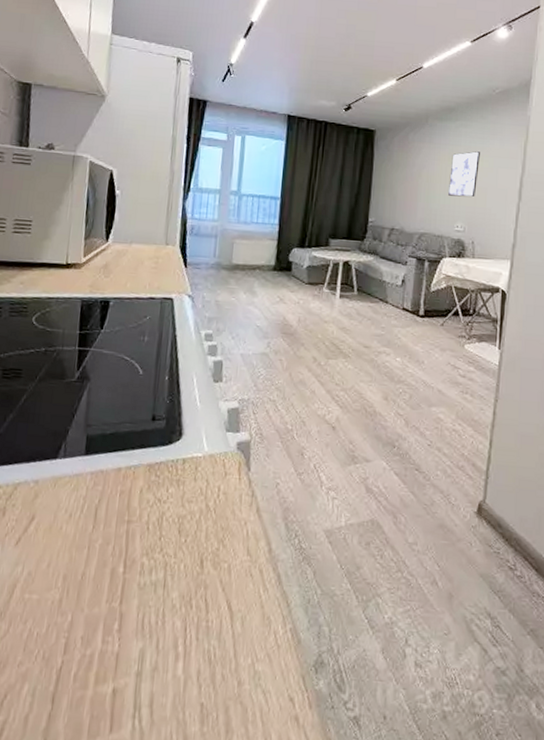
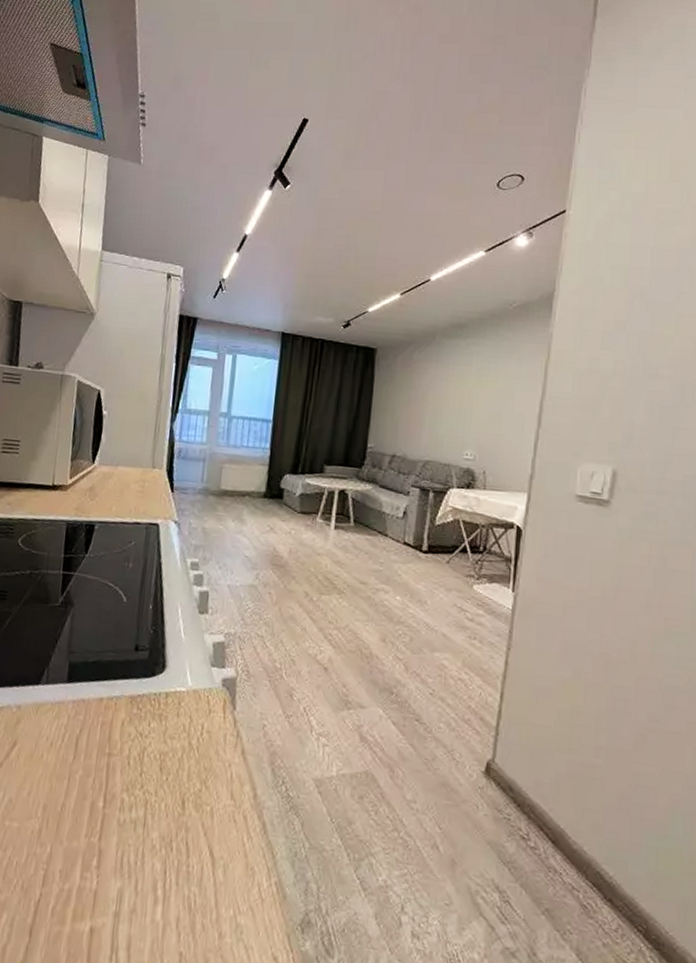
wall art: present [448,151,480,197] -> none [457,372,494,423]

